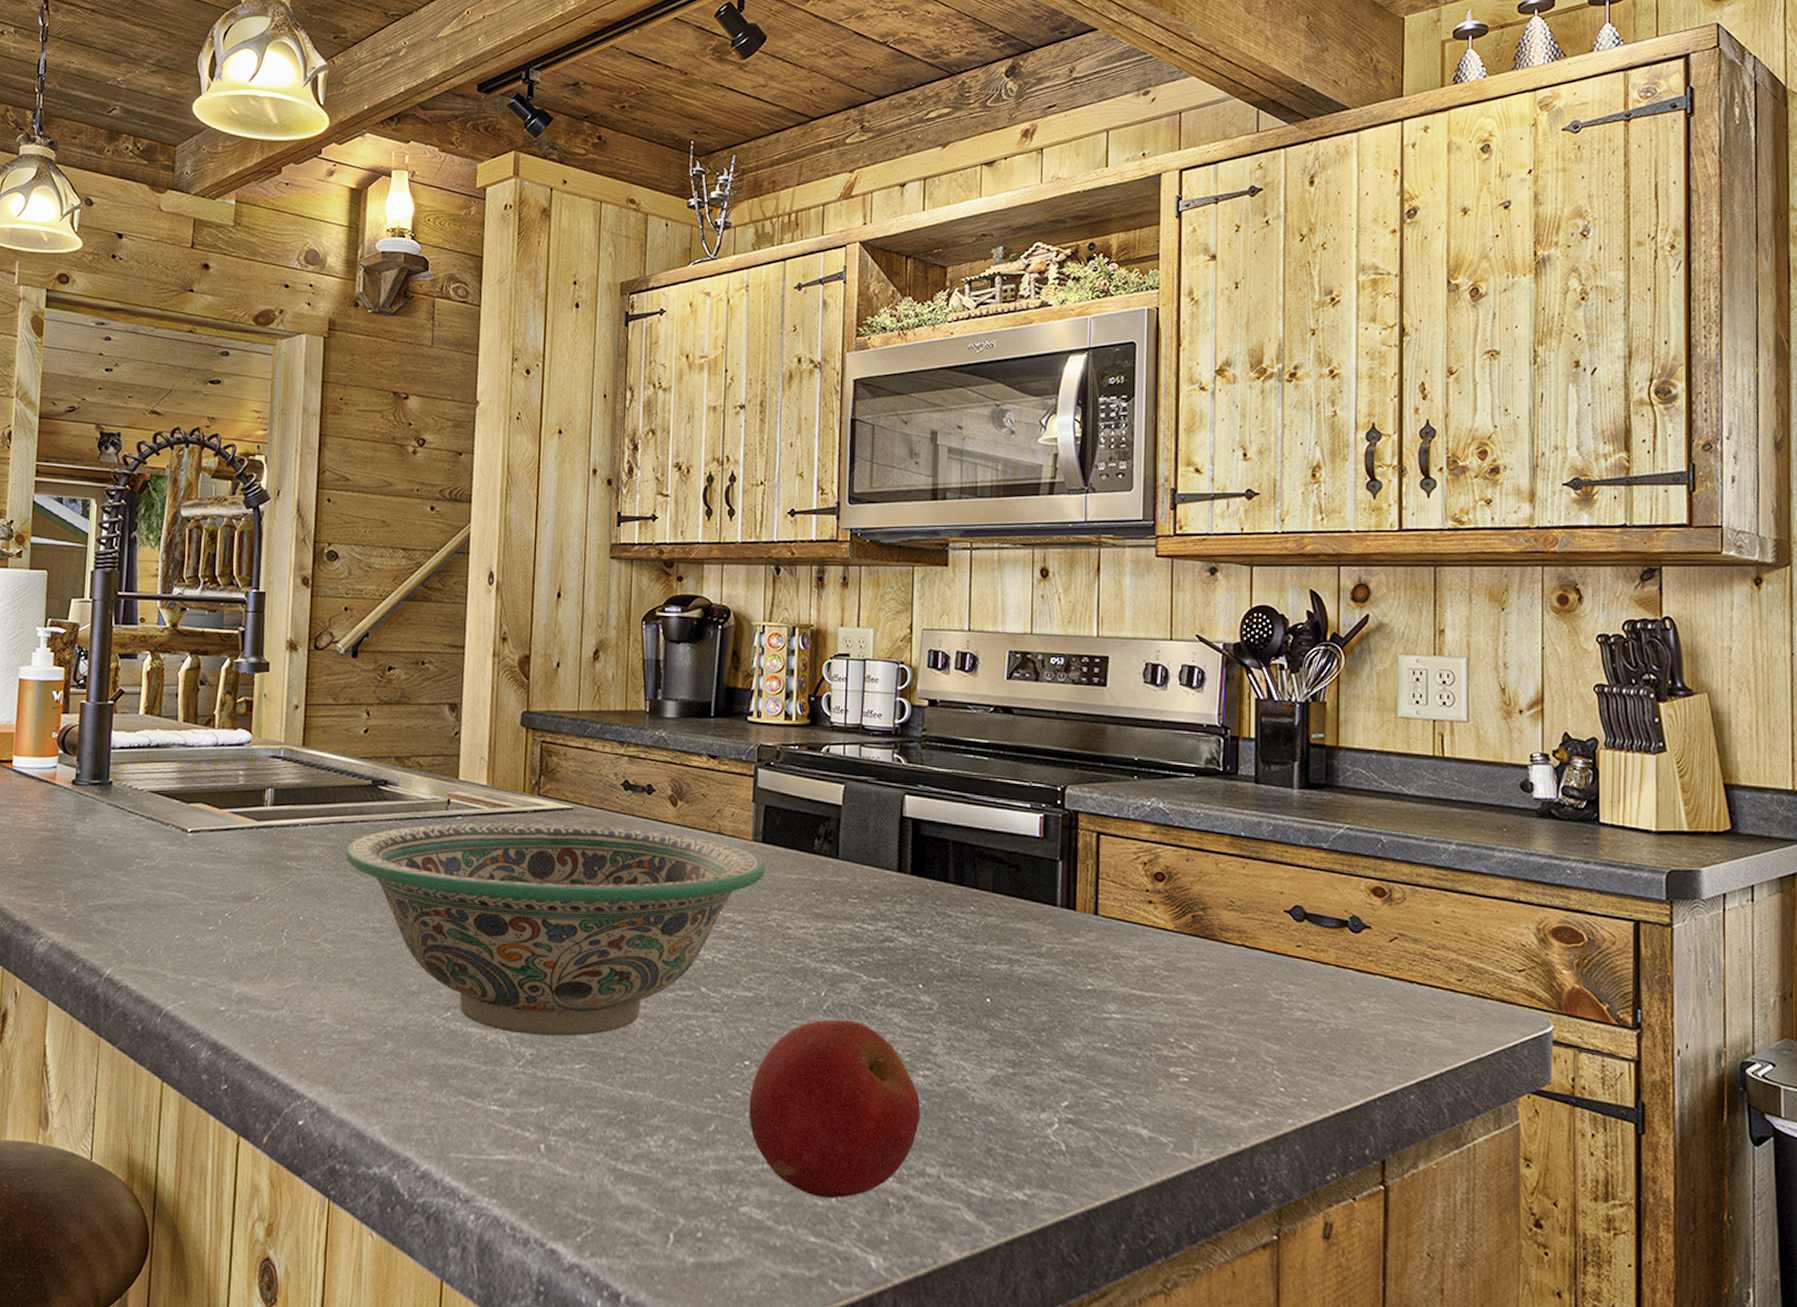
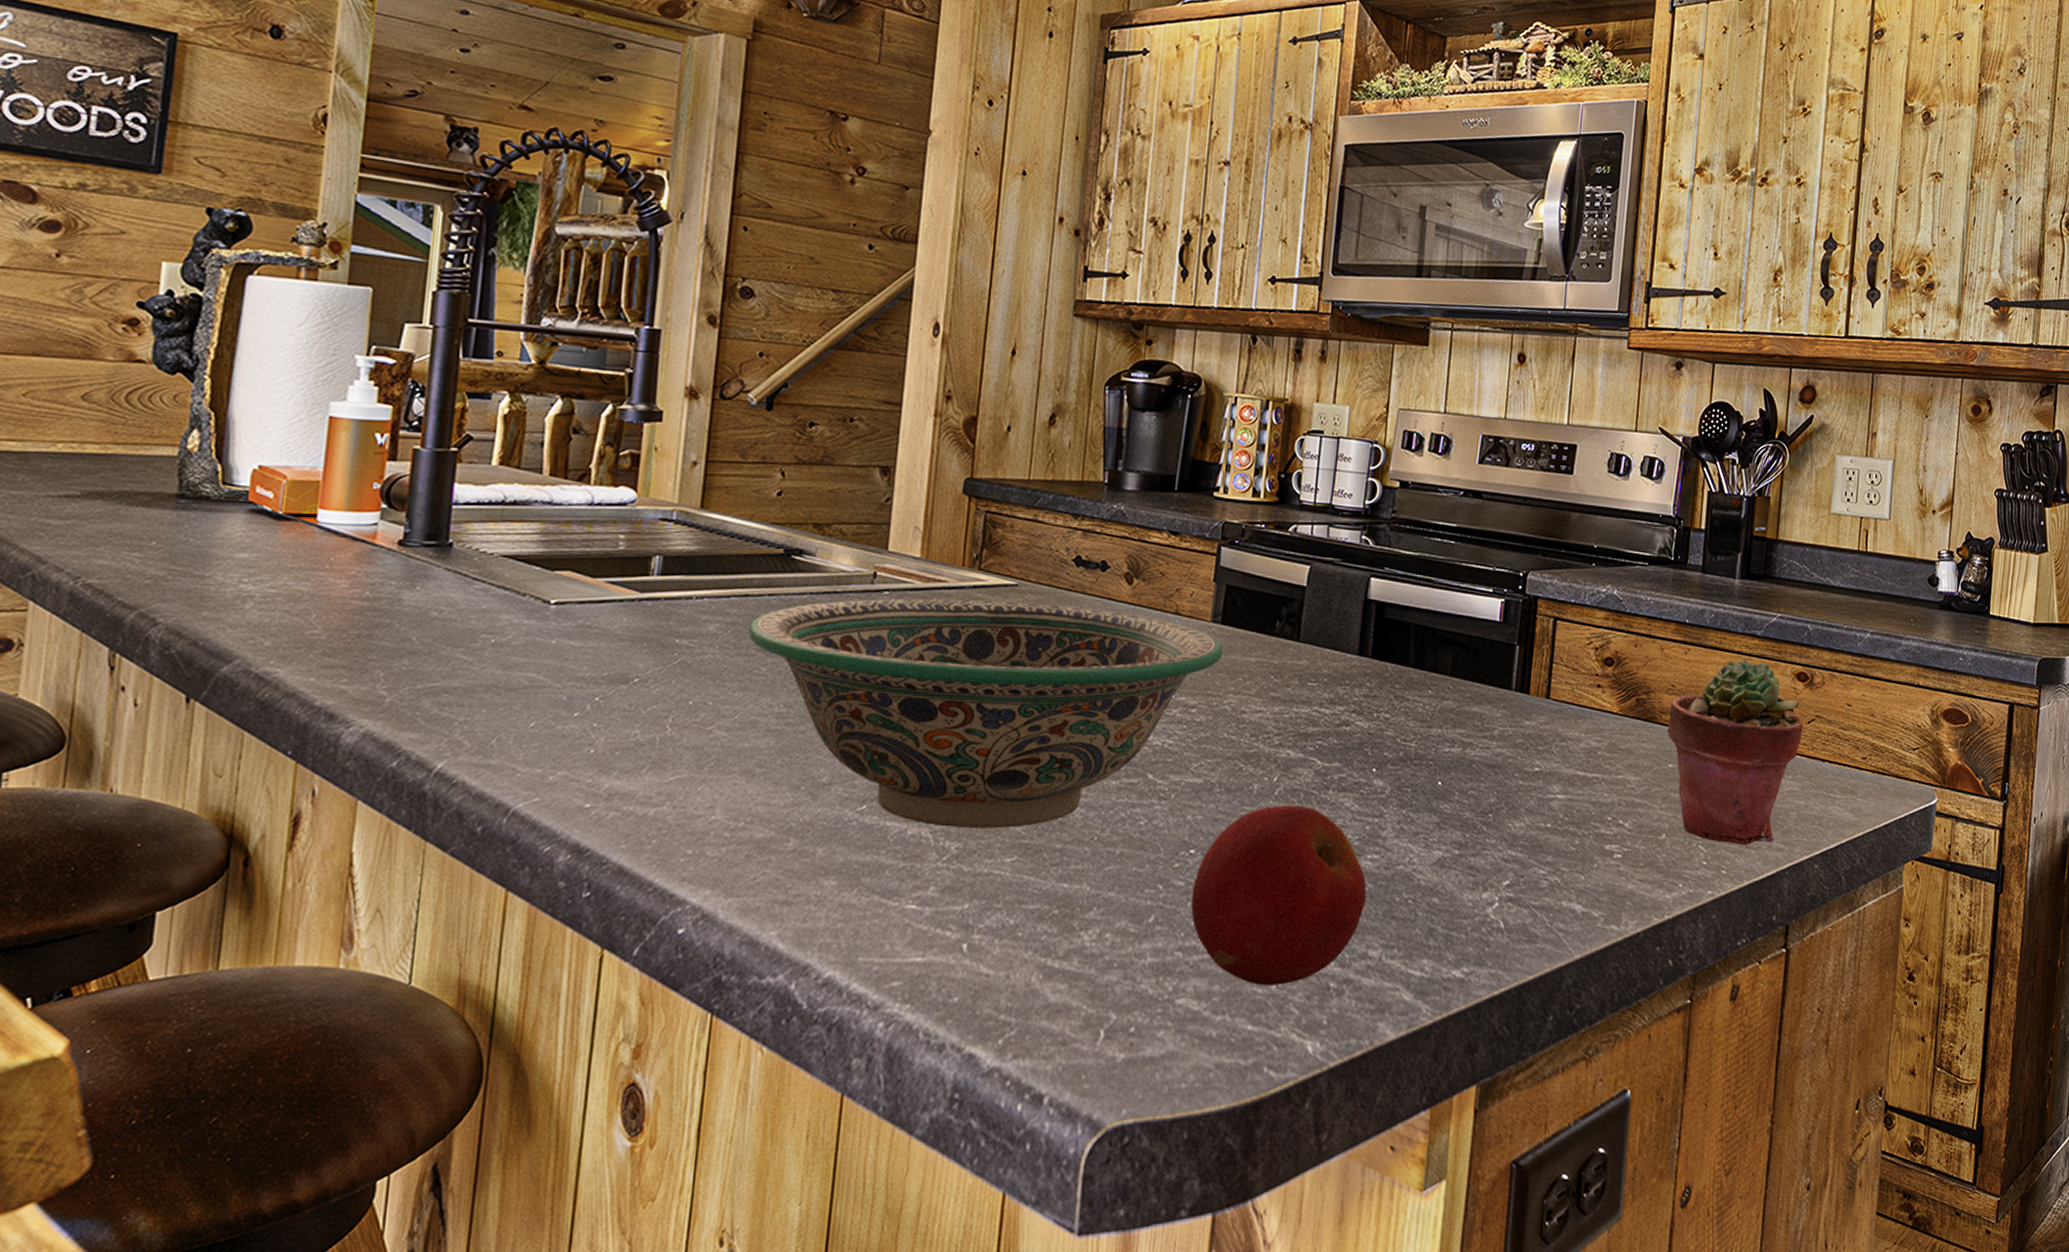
potted succulent: none [1228,873,1384,1071] -> present [1667,658,1803,845]

